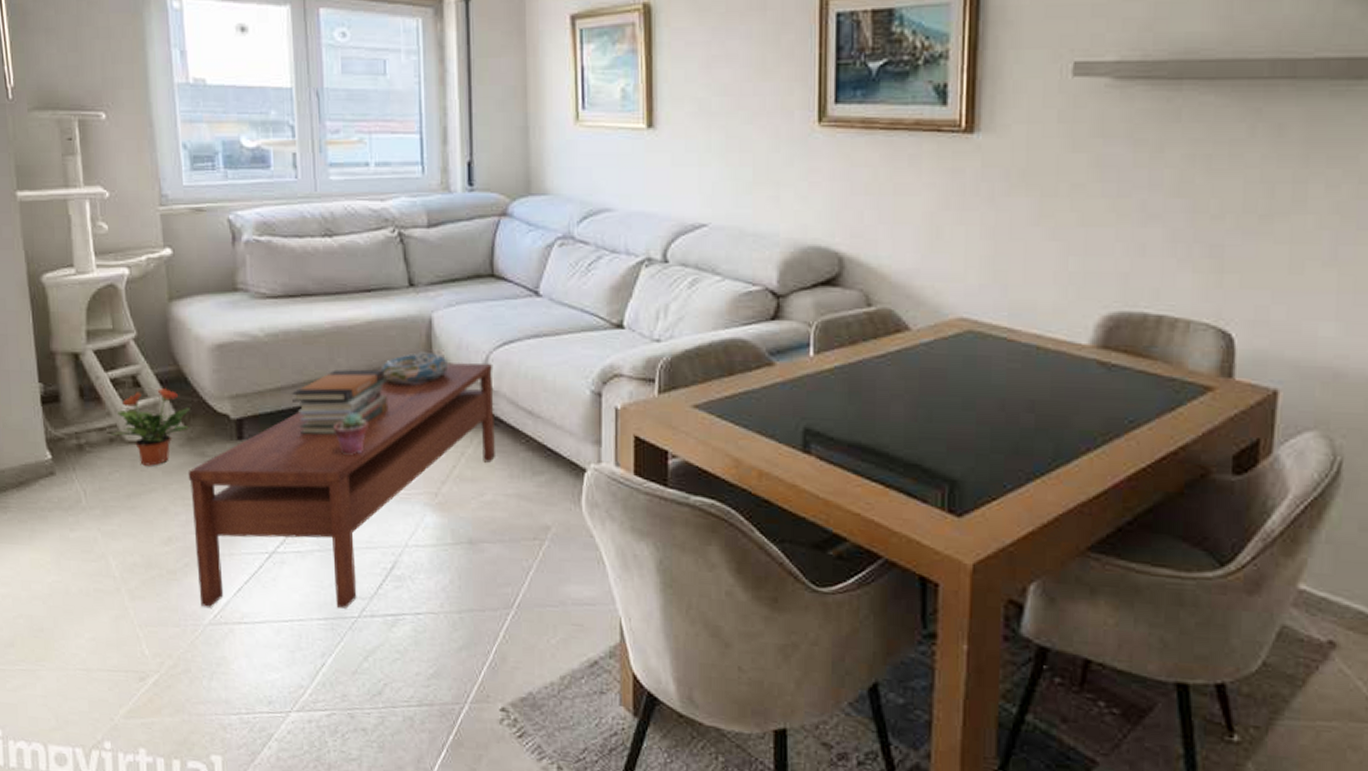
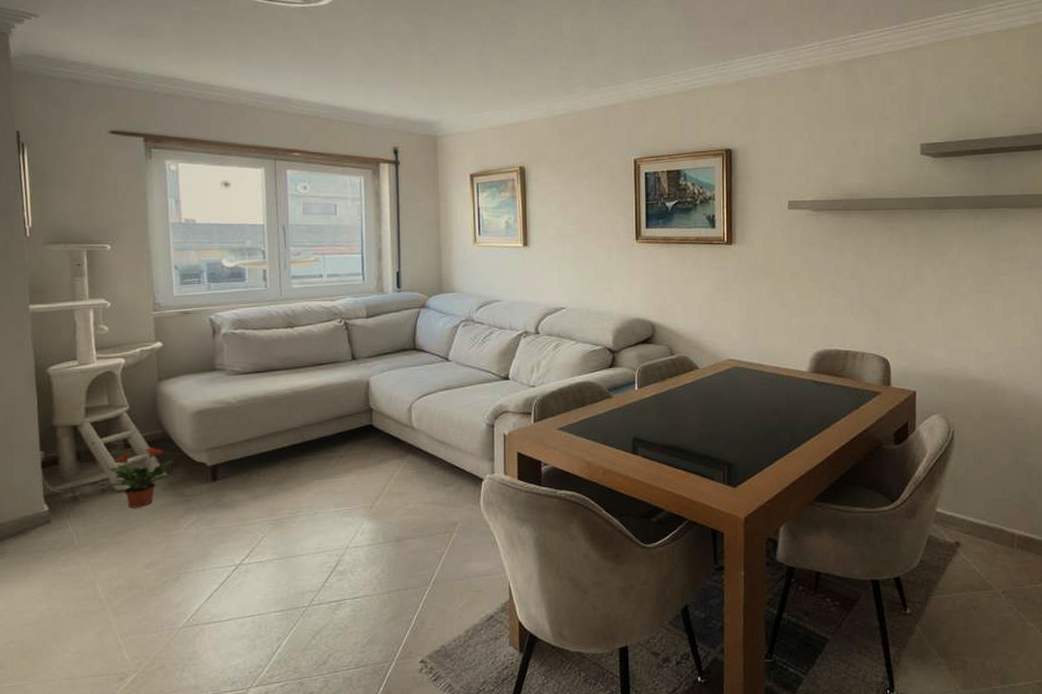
coffee table: present [188,362,495,609] -> none [169,410,416,614]
book stack: present [292,369,389,435] -> none [258,420,335,472]
potted succulent: present [333,413,368,455] -> none [291,453,319,485]
decorative bowl: present [380,352,449,385] -> none [329,405,382,430]

